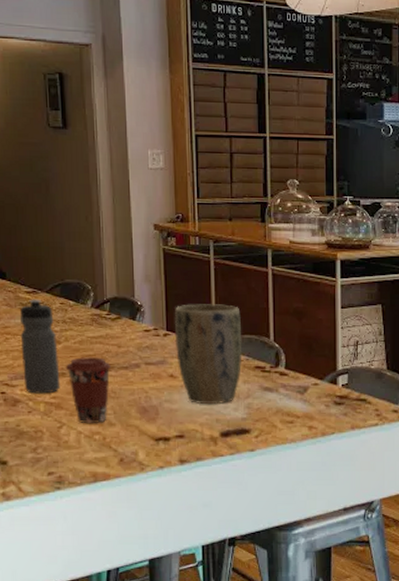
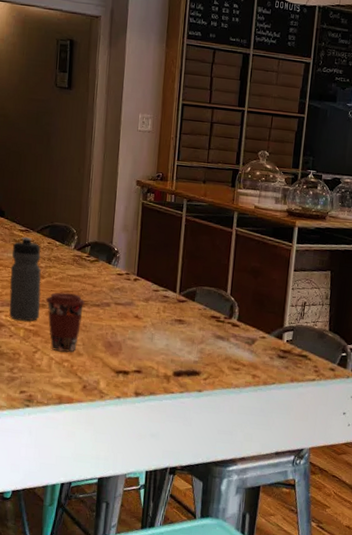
plant pot: present [174,304,242,404] -> none [143,254,204,346]

